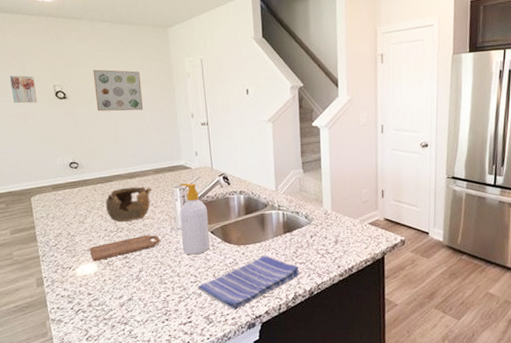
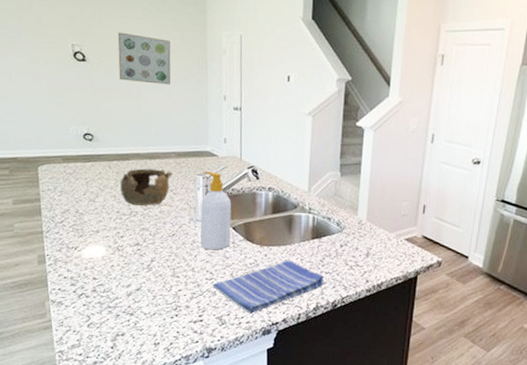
wall art: present [9,75,37,104] -> none [23,27,53,62]
cutting board: present [89,235,161,262] -> none [98,222,178,245]

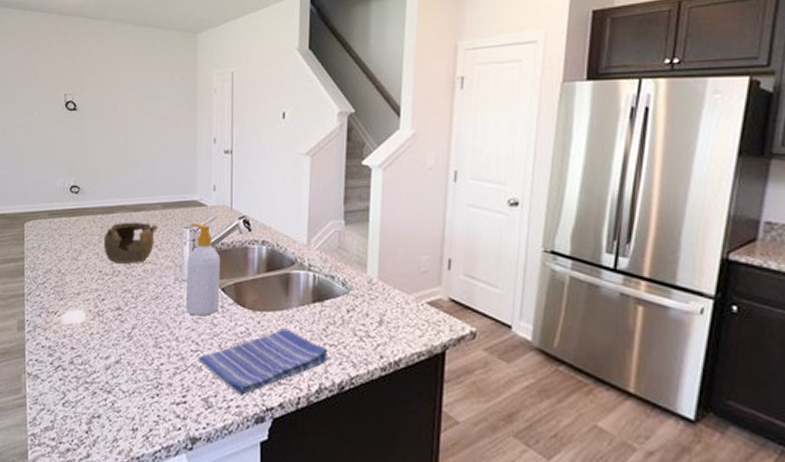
wall art: present [117,32,171,85] -> none [107,78,160,130]

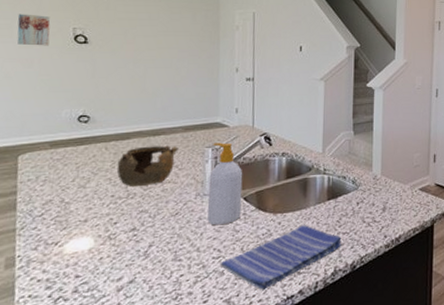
wall art: none [20,80,46,113] -> present [17,14,50,46]

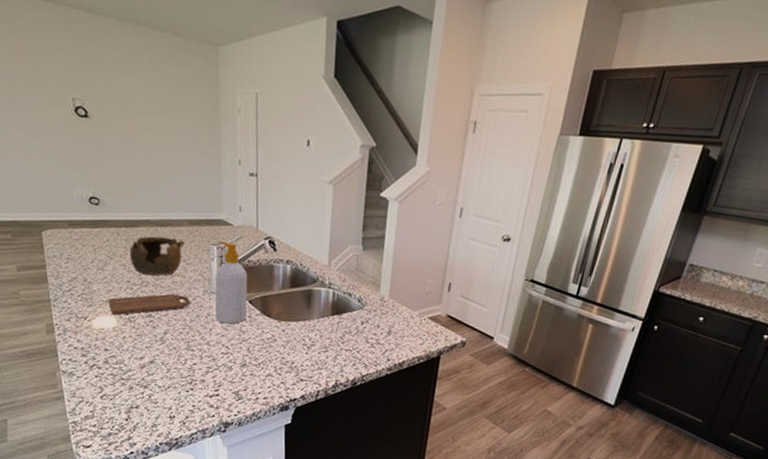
wall art: present [17,14,50,46] -> none [18,77,52,117]
cutting board: none [86,202,182,235] -> present [108,294,191,316]
dish towel: present [220,225,342,291] -> none [228,336,344,390]

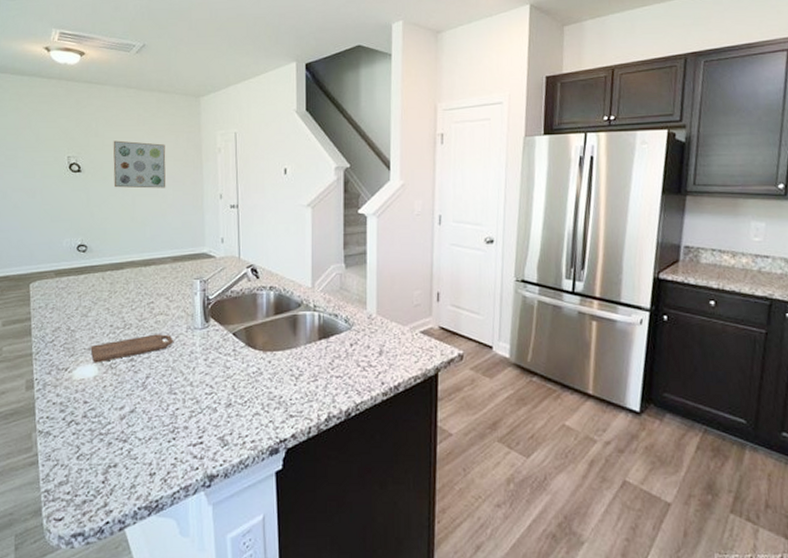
wall art: none [122,86,182,146] -> present [113,140,166,189]
teapot: present [129,236,185,276] -> none [113,276,168,318]
soap bottle: present [215,241,248,324] -> none [198,274,231,361]

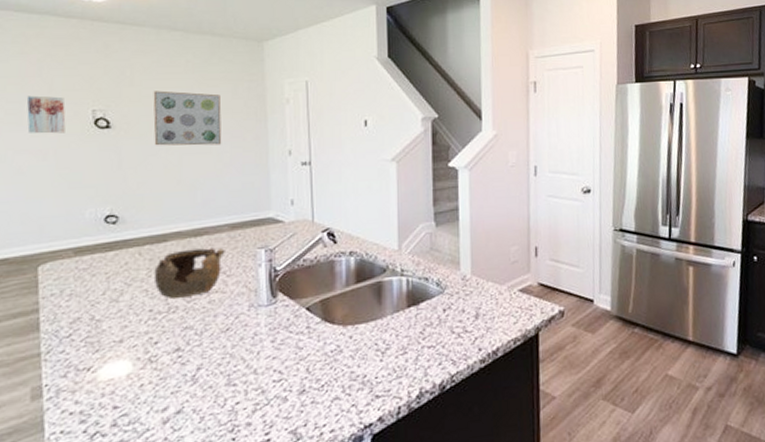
wall art: none [20,144,49,176] -> present [26,95,66,134]
cutting board: present [90,334,174,363] -> none [122,315,233,358]
teapot: none [113,276,168,318] -> present [153,247,225,299]

